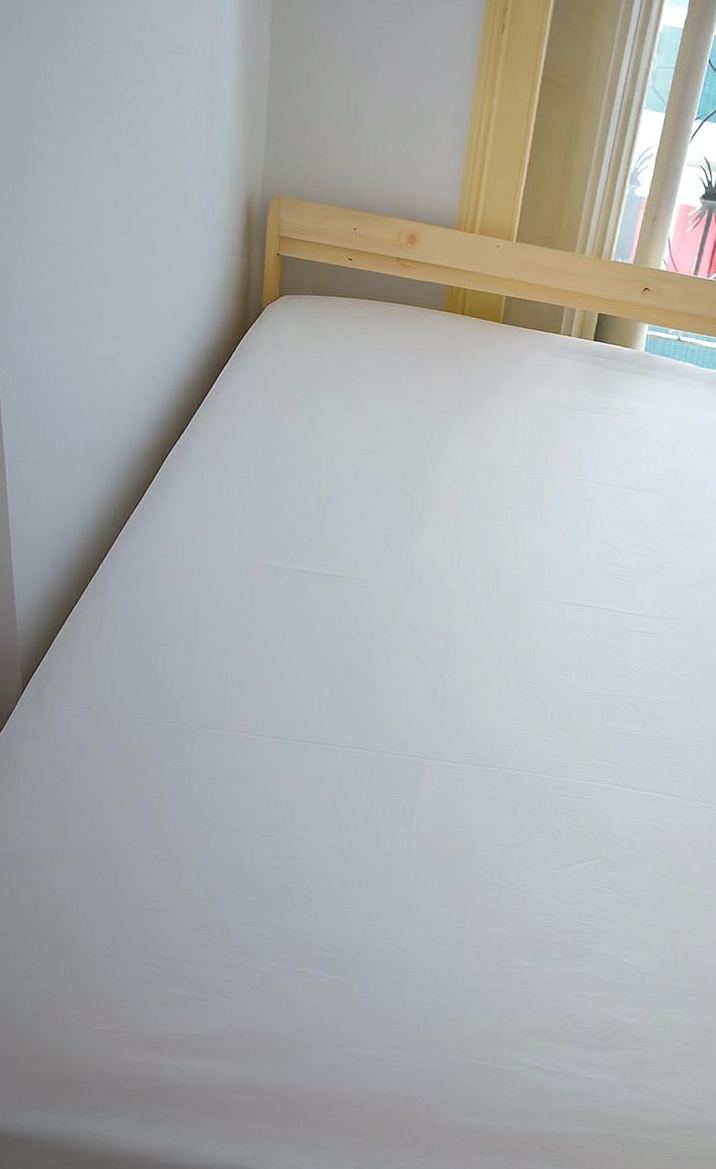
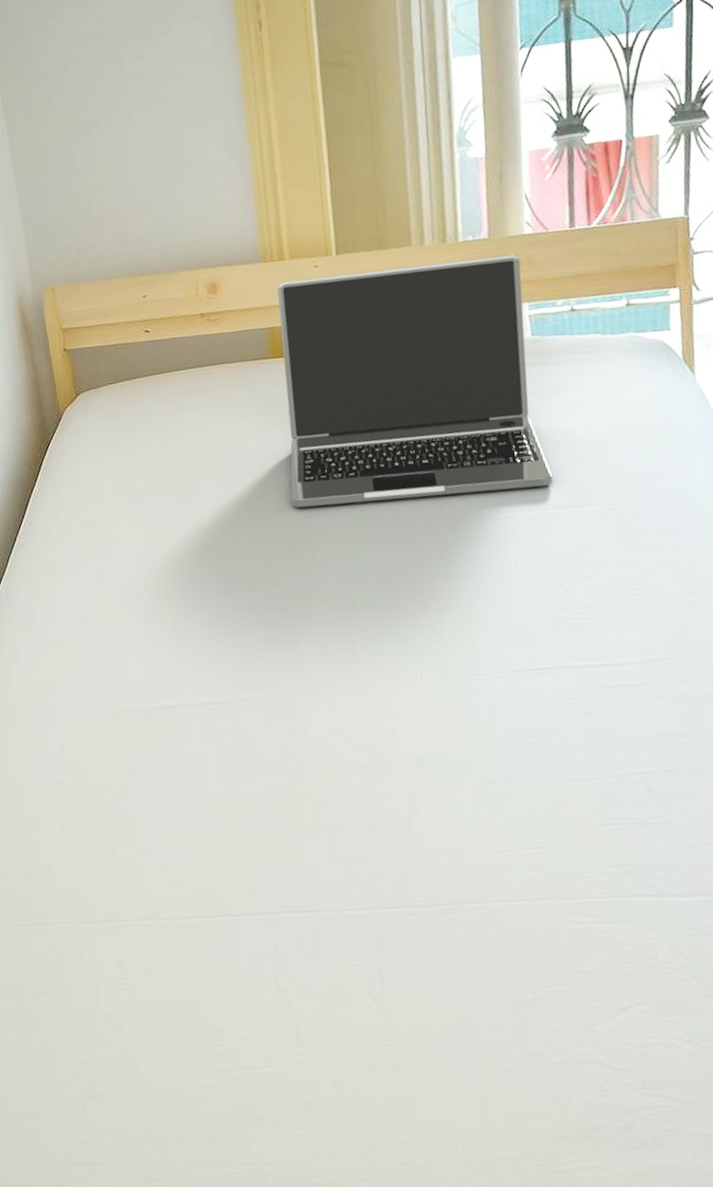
laptop: none [432,251,652,470] -> present [277,254,553,508]

